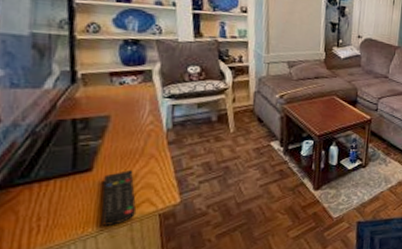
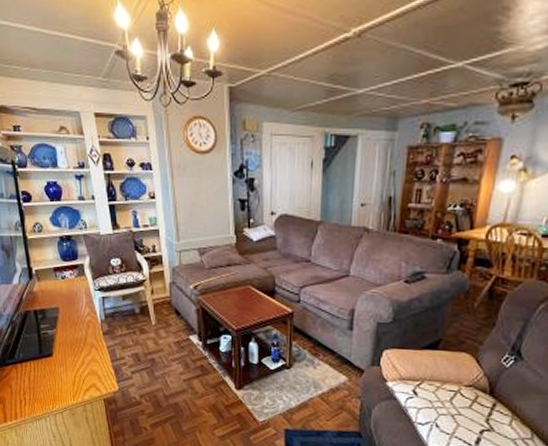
remote control: present [101,170,137,226] -> none [61,357,87,405]

